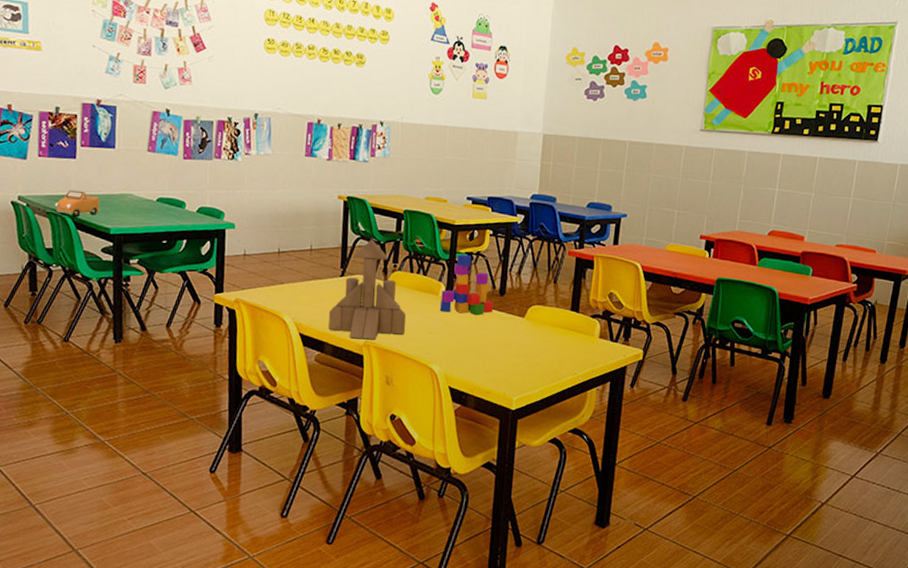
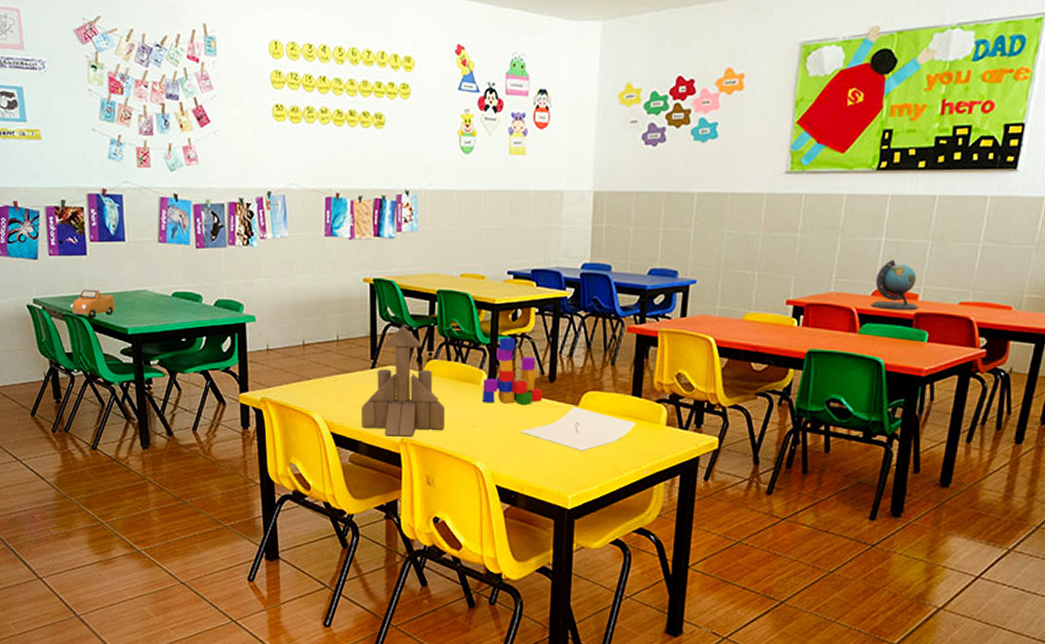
paper sheet: none [472,319,574,358] -> present [520,407,636,451]
globe: none [767,207,805,249] -> present [870,260,919,311]

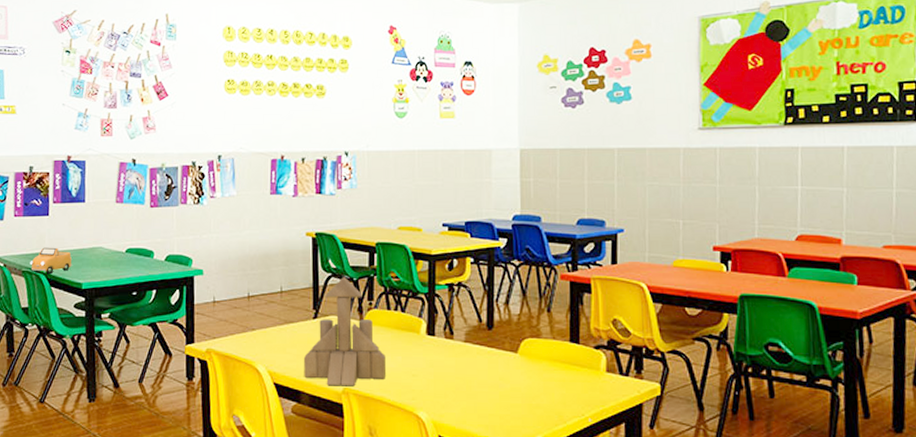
toy blocks: present [483,337,542,406] -> none [423,286,481,354]
paper sheet: present [520,407,636,451] -> none [461,354,576,399]
globe: present [870,260,919,311] -> none [796,207,844,255]

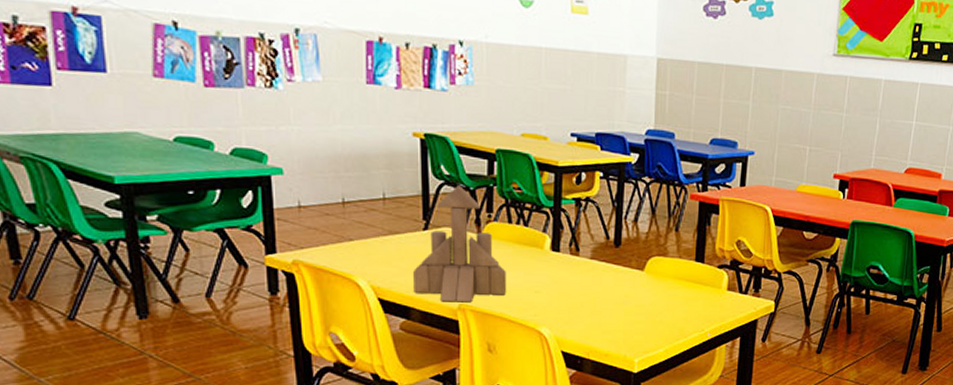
toy car: present [30,247,72,273] -> none [30,127,96,162]

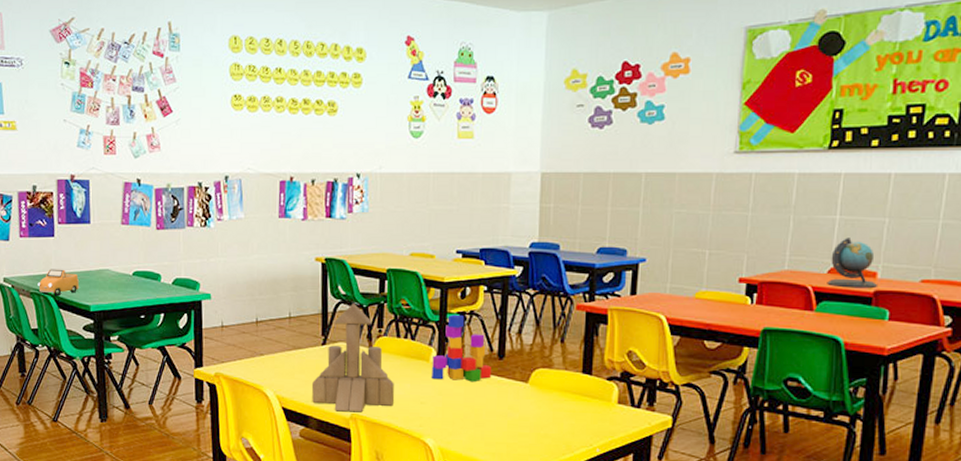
toy car: none [30,127,96,162] -> present [37,269,80,295]
toy blocks: none [546,200,607,270] -> present [432,314,491,382]
globe: none [903,142,942,188] -> present [827,238,879,289]

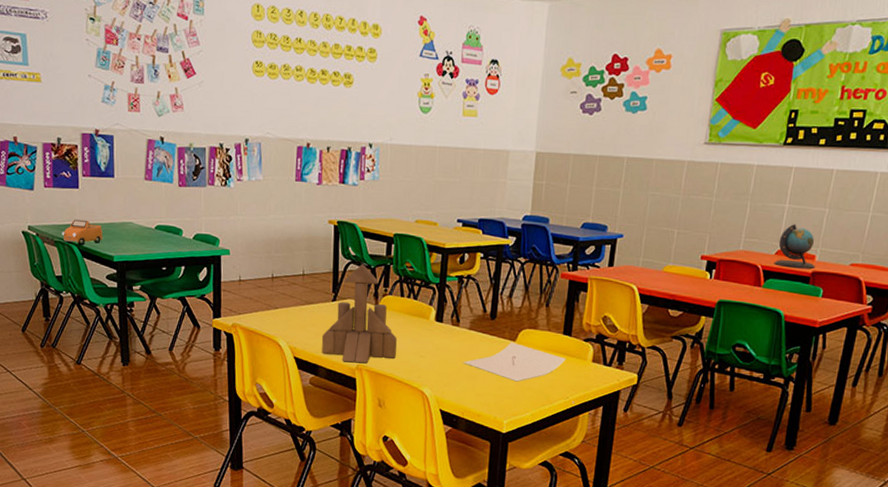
toy blocks: present [432,314,491,382] -> none [431,277,484,340]
paper sheet: none [469,384,587,429] -> present [463,343,566,382]

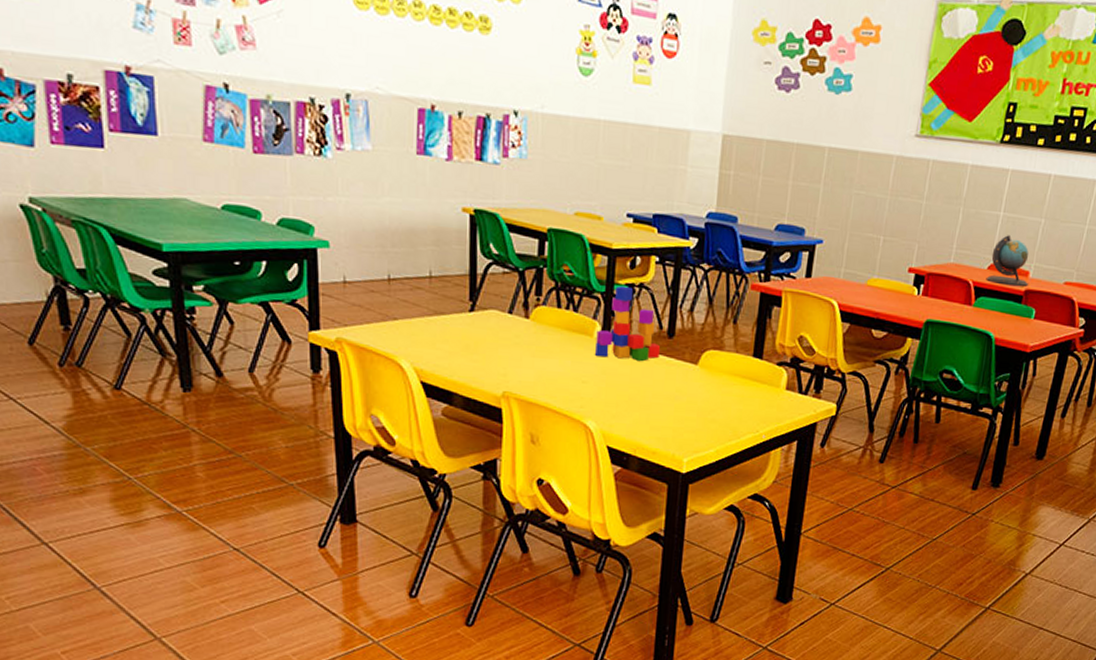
toy car: present [62,219,103,245] -> none [82,191,146,227]
building blocks: present [321,264,397,364] -> none [456,266,553,391]
toy blocks: none [431,277,484,340] -> present [595,285,660,362]
paper sheet: present [463,343,566,382] -> none [635,366,756,413]

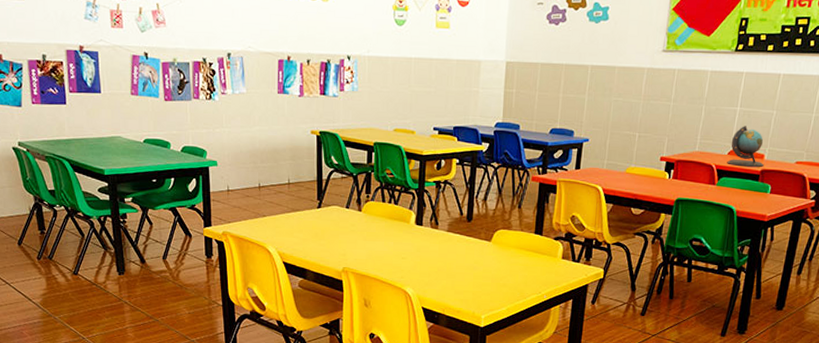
toy blocks: present [595,285,660,362] -> none [412,183,461,241]

